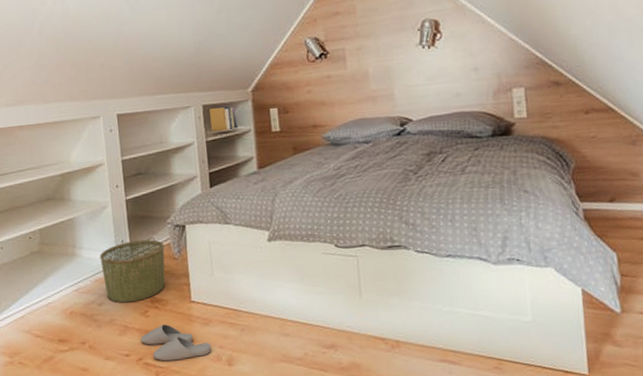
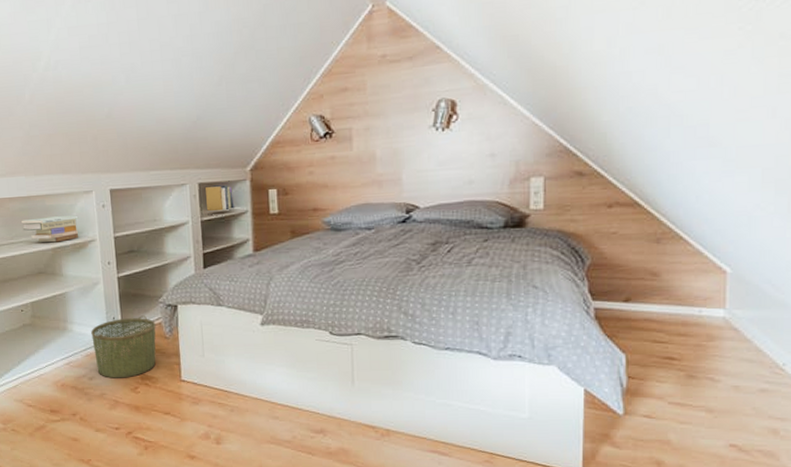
books: none [30,140,87,170] -> present [21,215,79,243]
slippers: present [141,324,212,362] -> none [130,401,201,436]

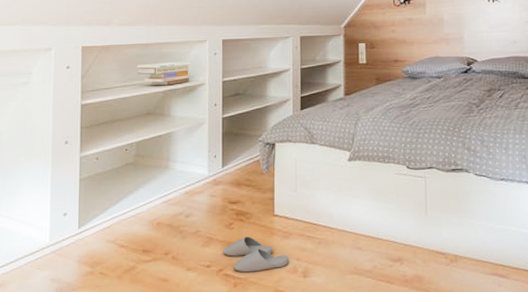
basket: present [91,315,156,379] -> none [192,153,254,215]
slippers: none [130,401,201,436] -> present [223,237,289,273]
books: present [206,185,235,211] -> none [306,38,331,61]

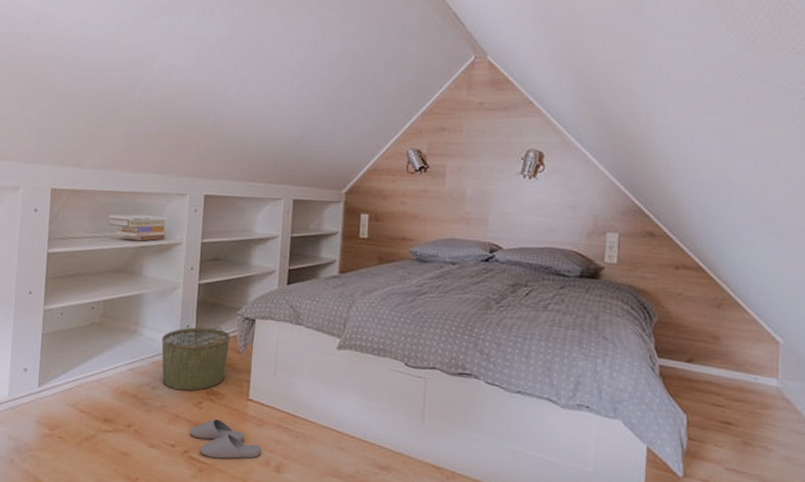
basket: none [192,153,254,215] -> present [161,326,231,391]

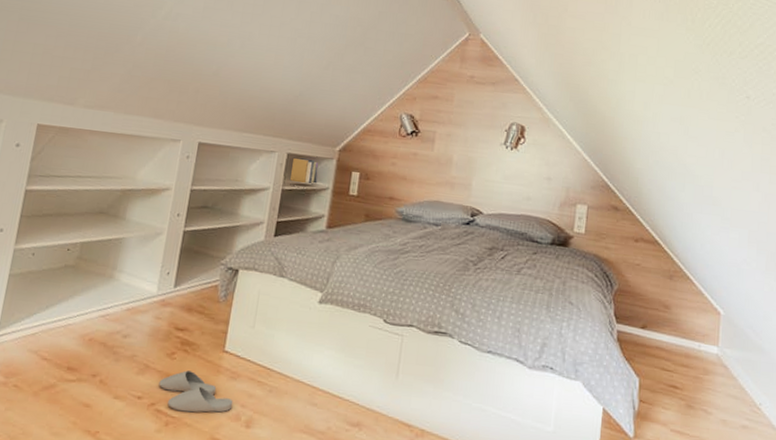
books: present [109,214,168,242] -> none [96,155,159,185]
basket: present [161,326,231,391] -> none [135,274,212,341]
books: none [298,203,327,229] -> present [290,158,318,184]

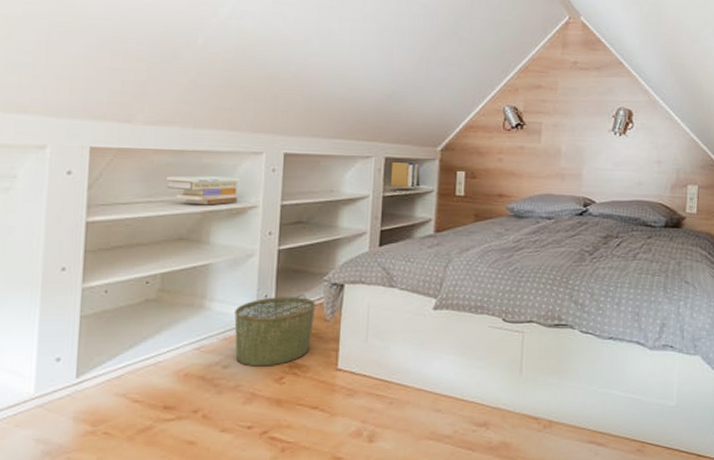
books: none [96,155,159,185] -> present [167,175,241,206]
basket: none [135,274,212,341] -> present [234,294,316,367]
slippers: present [159,370,234,413] -> none [269,394,353,436]

